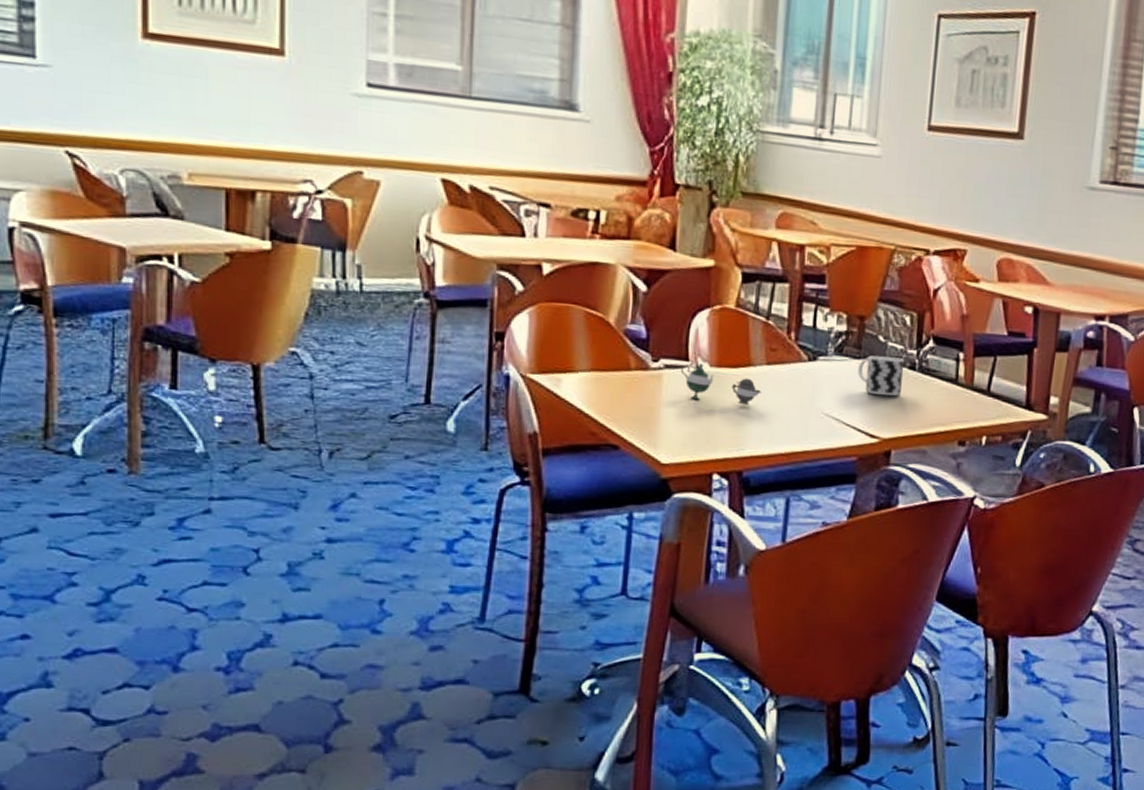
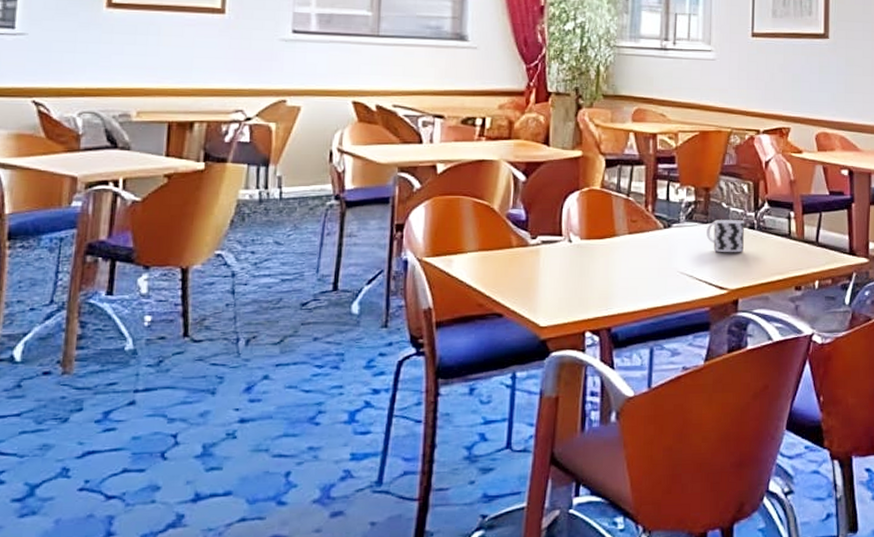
teapot: present [680,363,762,405] -> none [555,237,625,270]

